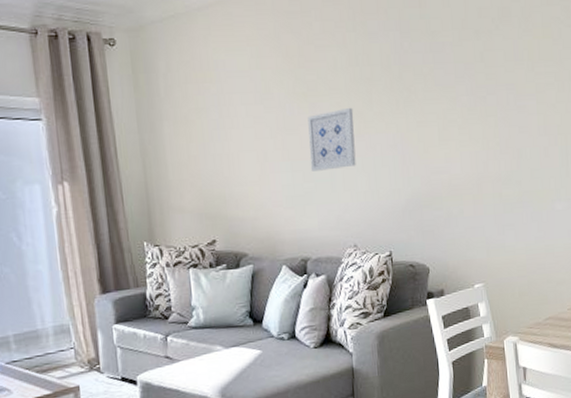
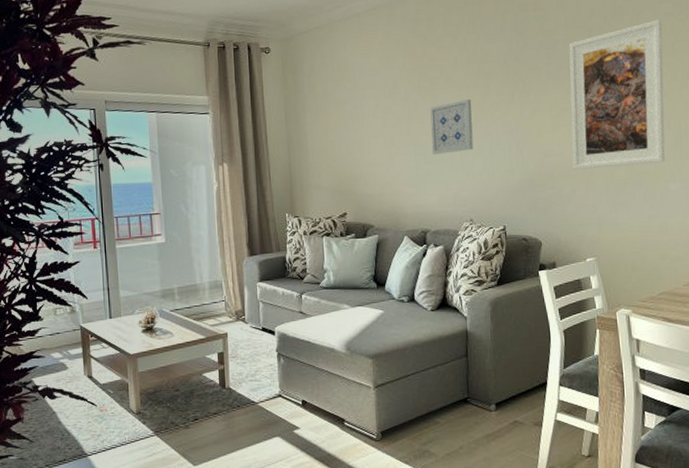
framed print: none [456,24,552,188] -> present [569,19,665,170]

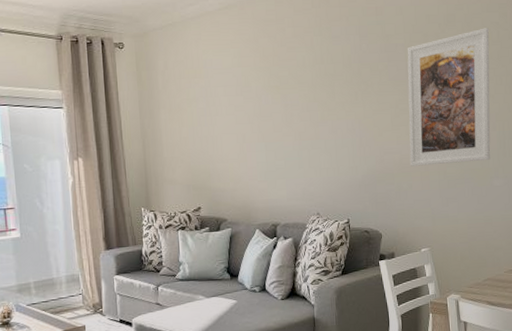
wall art: present [430,98,474,154] -> none [280,98,320,151]

